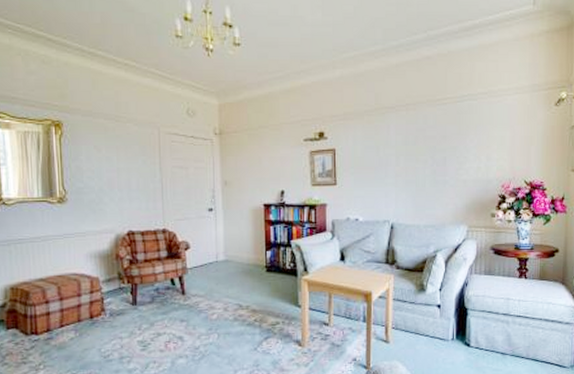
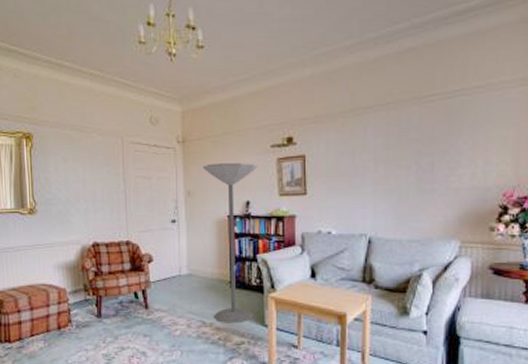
floor lamp: none [238,155,292,306] -> present [202,163,258,324]

